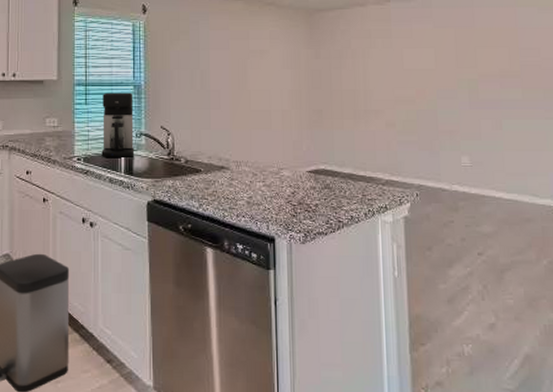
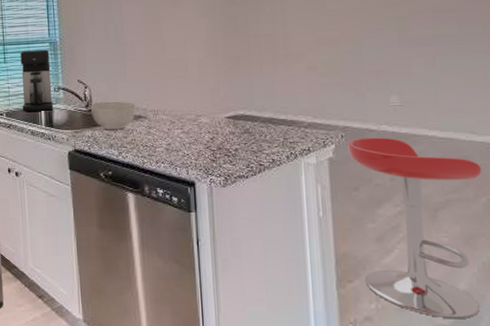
bowl: none [172,151,218,181] -> present [90,102,135,130]
bar stool: none [422,197,543,384] -> present [348,137,482,319]

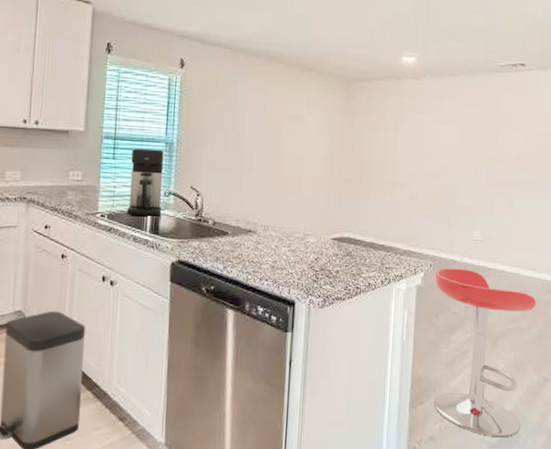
bowl: present [90,102,135,130] -> none [200,213,246,243]

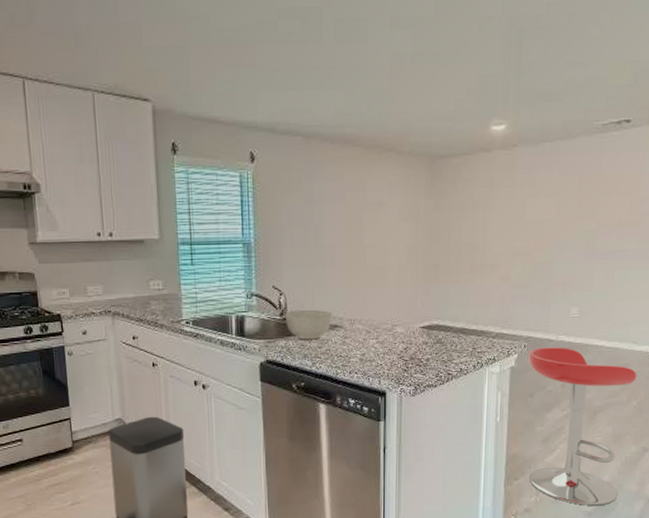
coffee maker: present [127,148,164,216] -> none [210,251,246,320]
bowl: none [200,213,246,243] -> present [285,310,331,340]

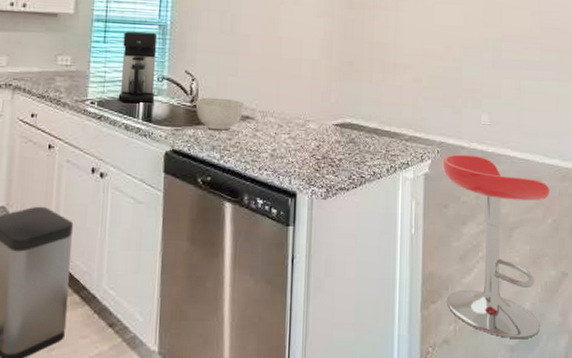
coffee maker: none [210,251,246,320] -> present [118,31,158,103]

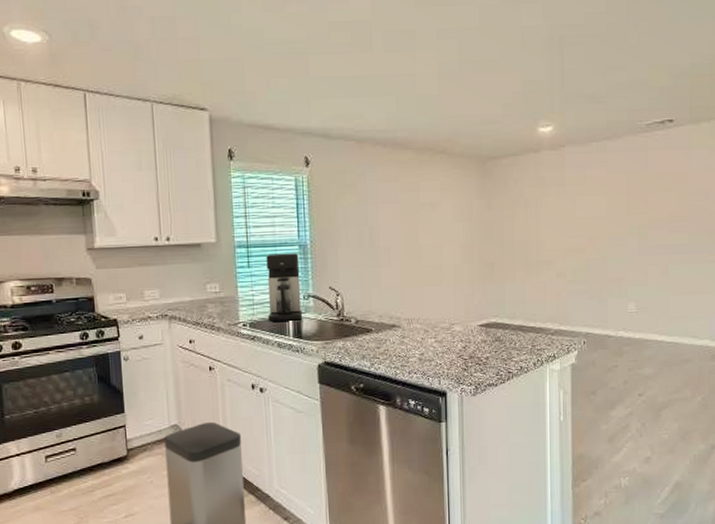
bowl: present [195,98,243,131] -> none [342,310,389,341]
bar stool: present [442,154,550,340] -> none [589,342,699,508]

